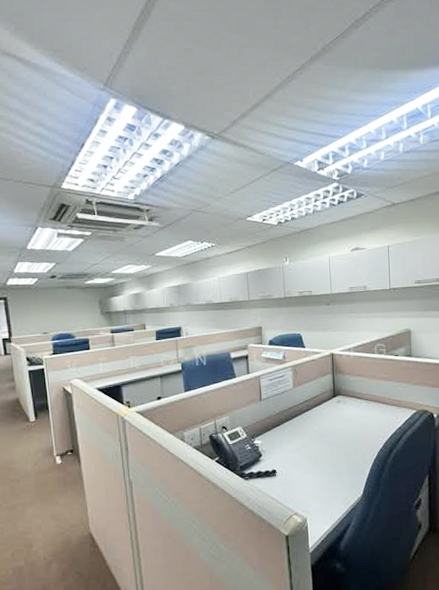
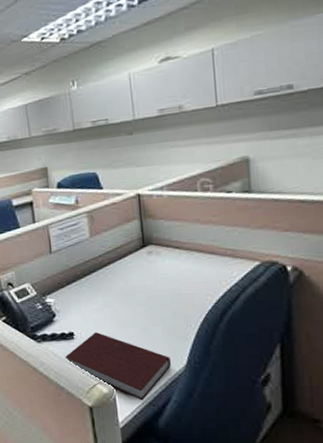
notebook: none [268,469,352,527] -> present [65,332,172,401]

